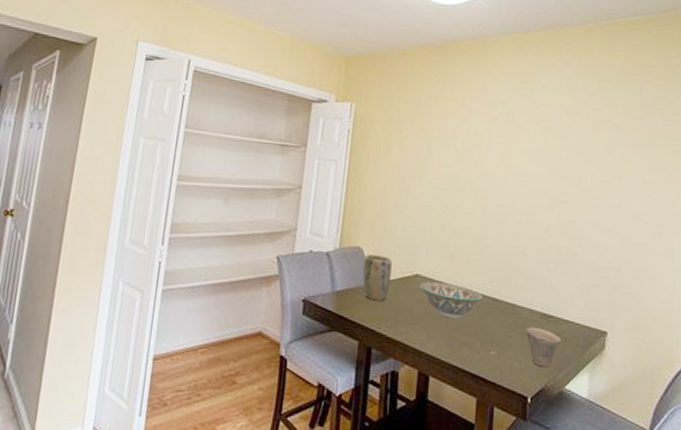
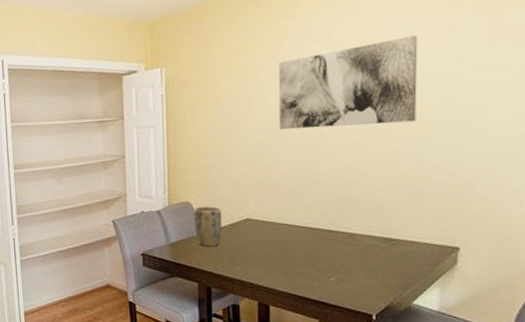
decorative bowl: present [419,281,483,319] -> none [251,222,318,254]
wall art: none [456,119,579,200] -> present [278,35,418,129]
cup: present [526,327,561,368] -> none [366,251,406,287]

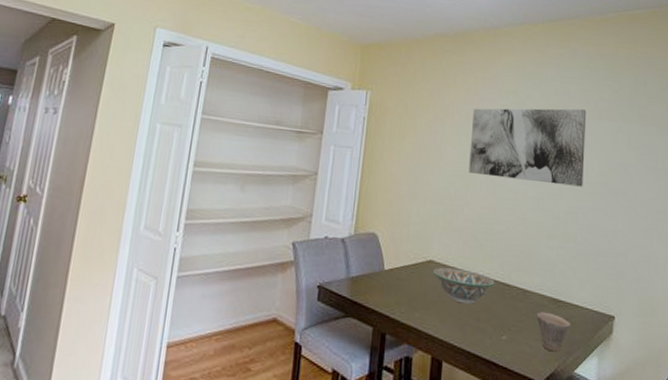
plant pot: present [194,206,222,246] -> none [377,240,406,286]
decorative bowl: none [251,222,318,254] -> present [433,267,495,304]
cup: none [366,251,406,287] -> present [536,311,570,352]

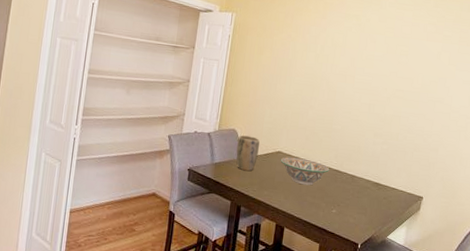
plant pot: none [377,240,406,286] -> present [236,135,260,171]
wall art: present [469,108,587,187] -> none [314,29,417,96]
cup: present [536,311,570,352] -> none [361,192,387,223]

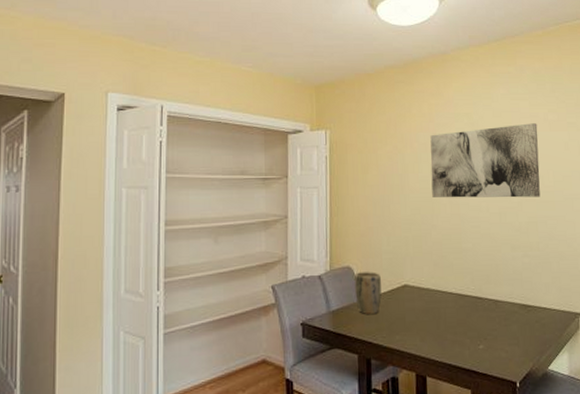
decorative bowl: present [280,157,330,186] -> none [408,289,468,321]
wall art: none [314,29,417,96] -> present [430,123,540,198]

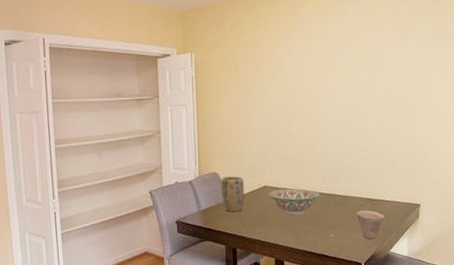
decorative bowl: none [408,289,468,321] -> present [268,188,320,215]
wall art: present [430,123,540,198] -> none [286,36,388,109]
cup: none [509,318,541,353] -> present [356,210,384,239]

